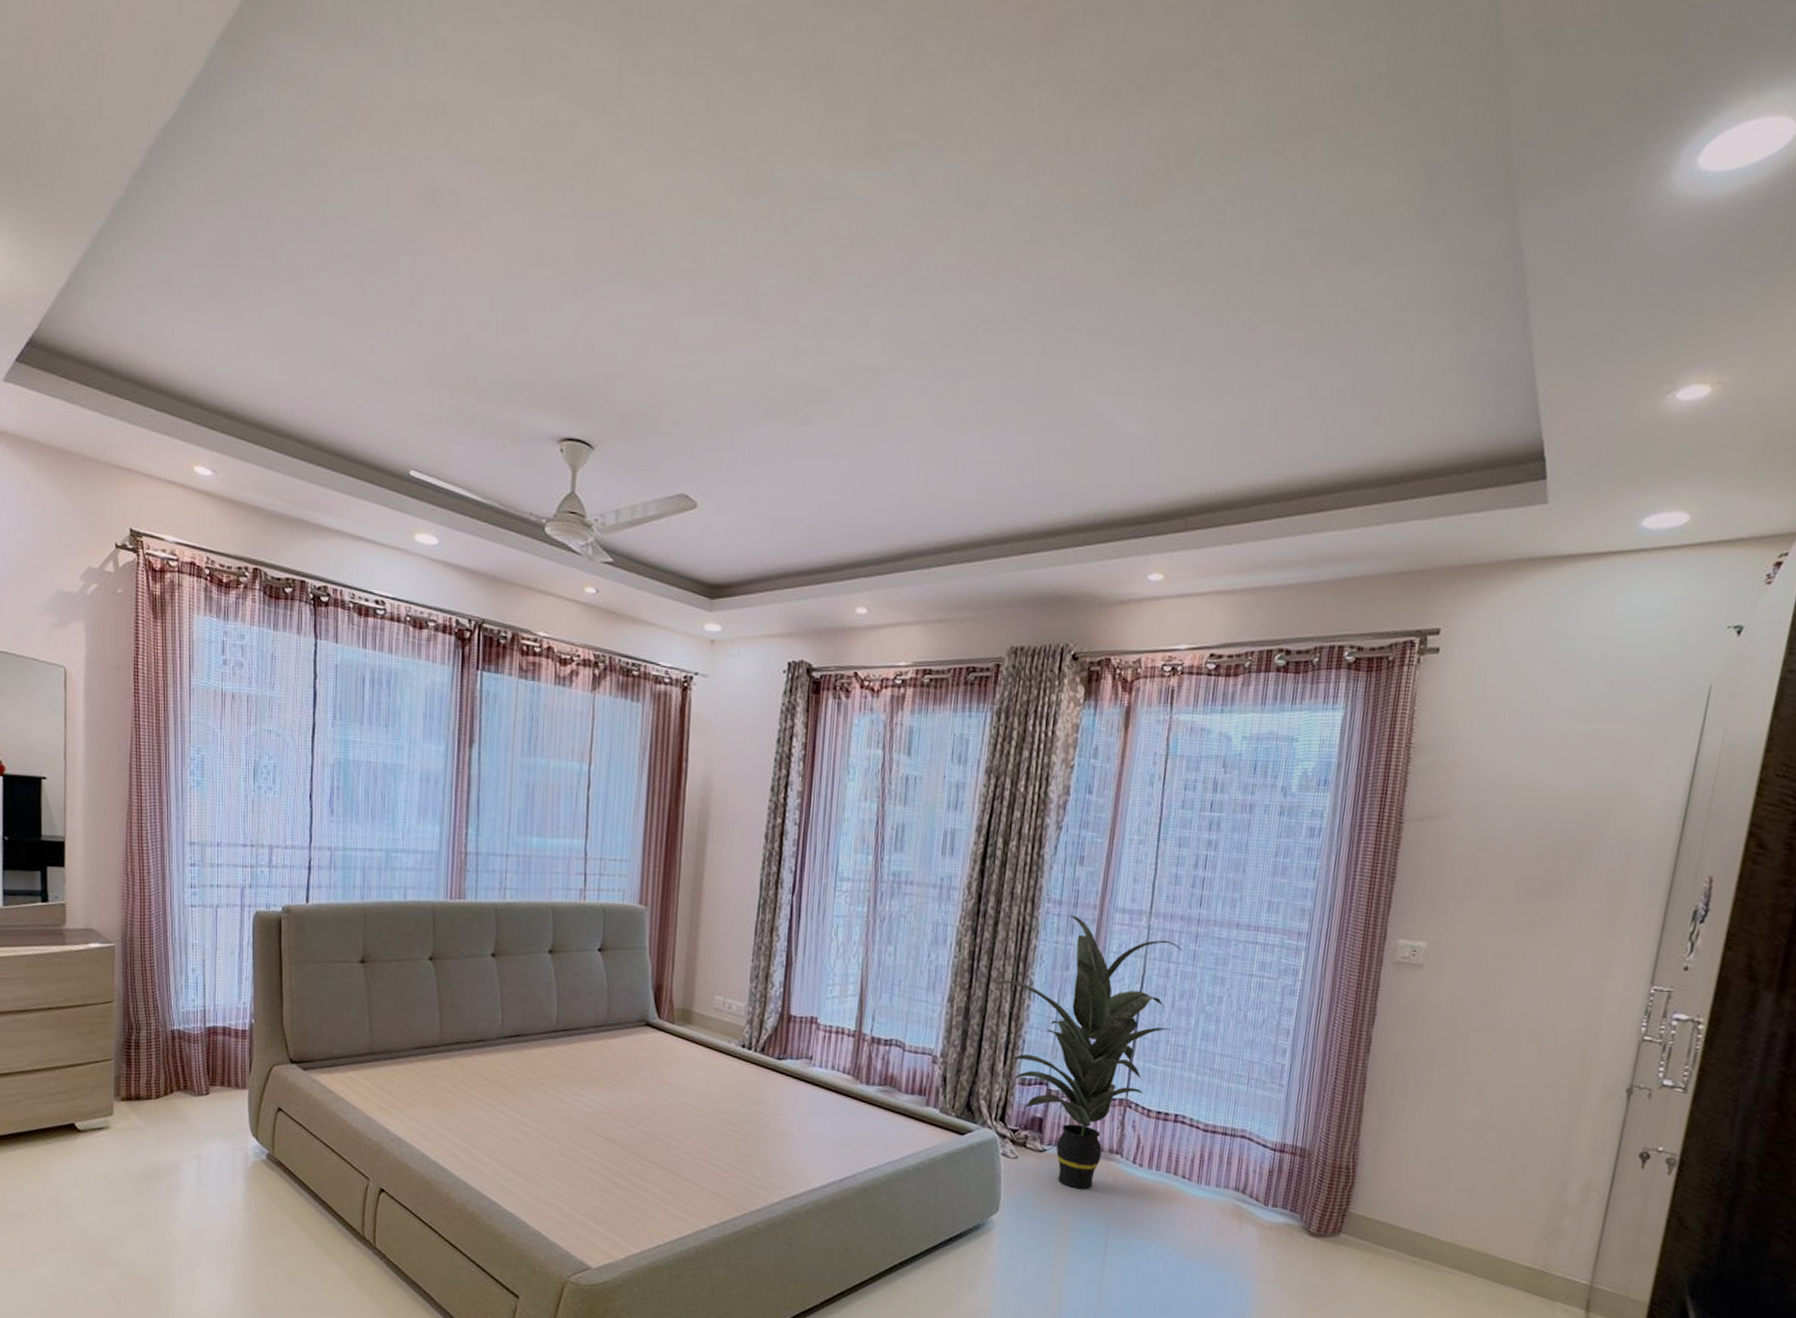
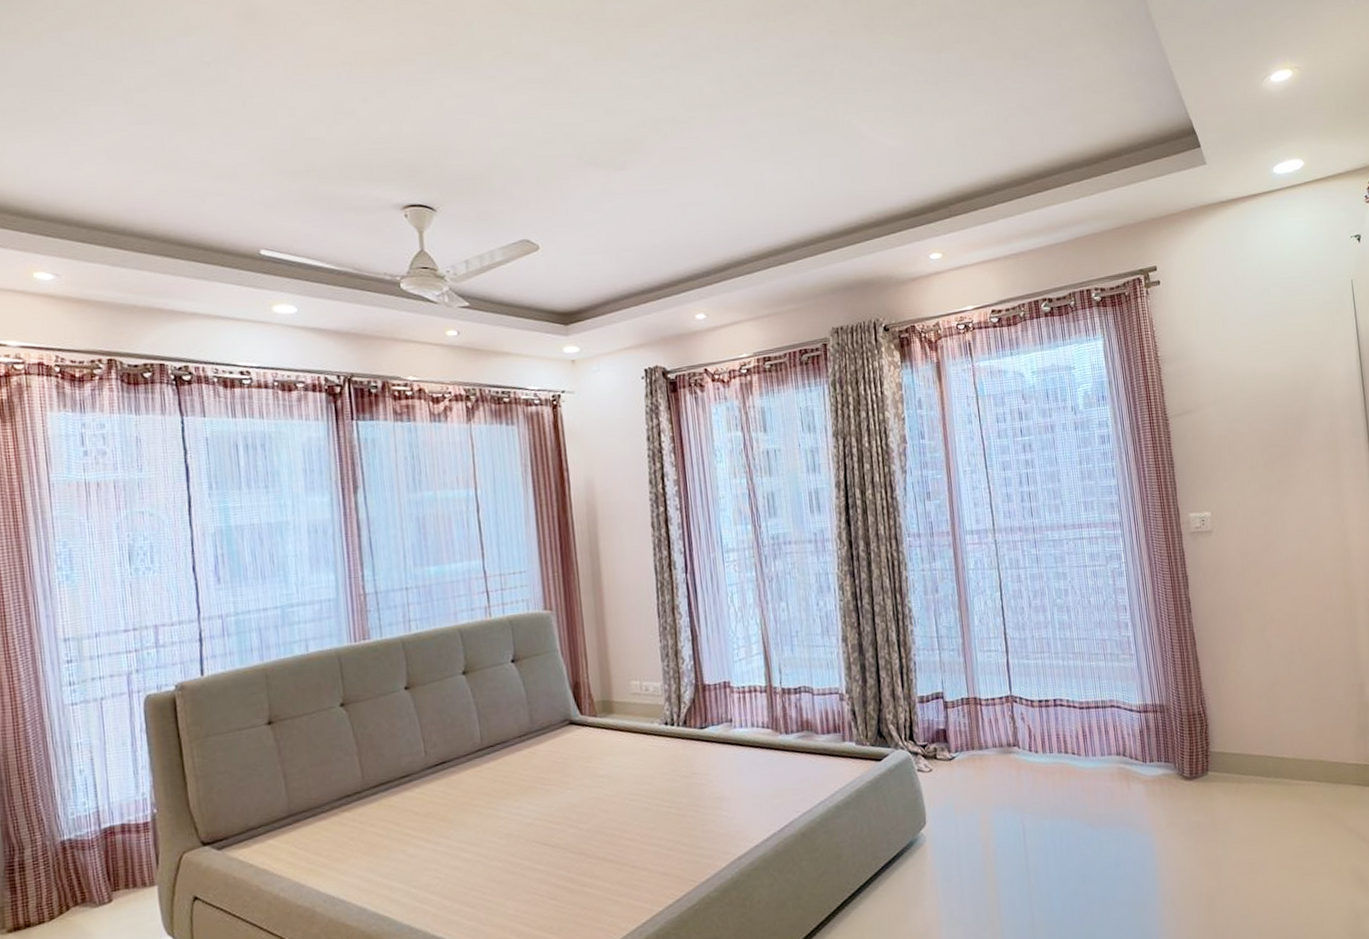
indoor plant: present [995,914,1183,1190] -> none [879,544,1035,787]

